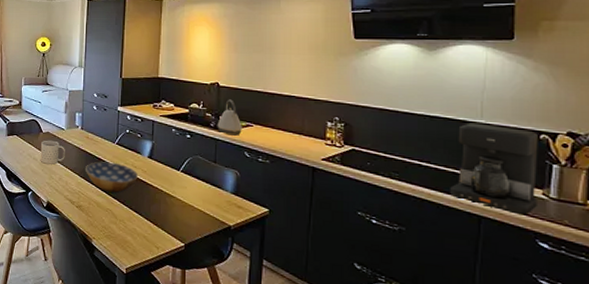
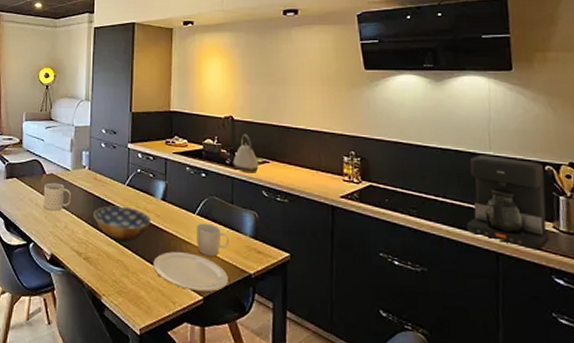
plate: none [139,203,209,240] -> present [153,252,228,292]
mug: none [180,179,211,210] -> present [197,223,229,257]

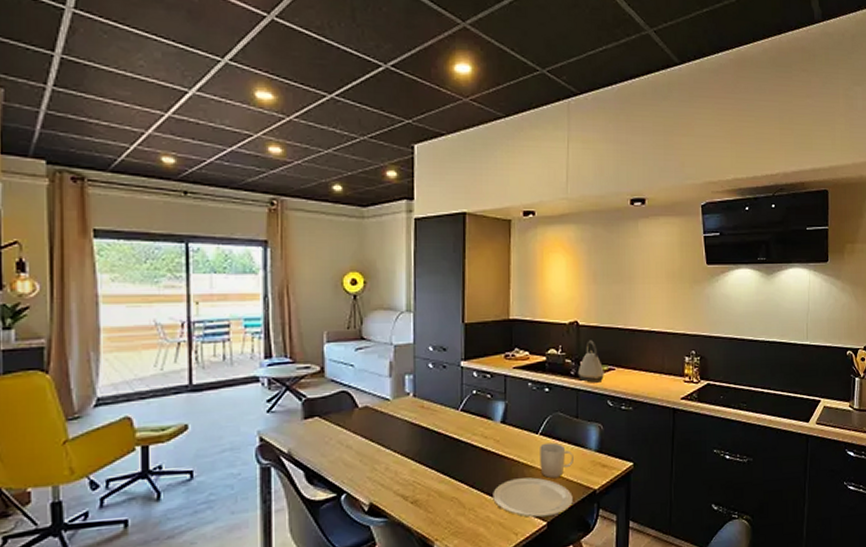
mug: present [43,182,71,211] -> none [356,417,392,452]
bowl: present [94,205,152,242] -> none [422,435,490,476]
coffee maker: present [467,155,550,250] -> none [786,345,846,429]

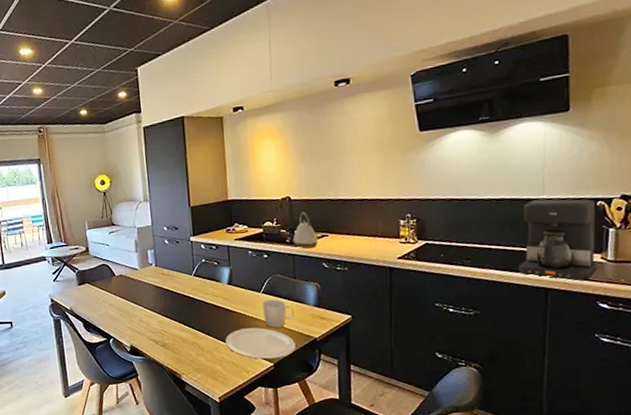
coffee maker: none [786,345,846,429] -> present [518,199,597,281]

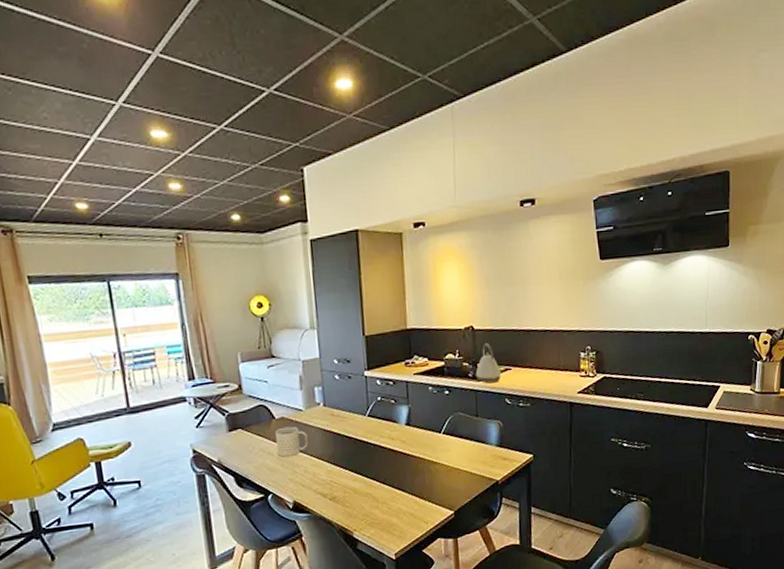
mug: none [115,282,143,308] -> present [274,426,308,457]
plate: present [225,327,296,360] -> none [402,472,477,508]
mug: present [263,299,294,329] -> none [443,440,476,473]
coffee maker: present [518,199,597,281] -> none [684,332,747,412]

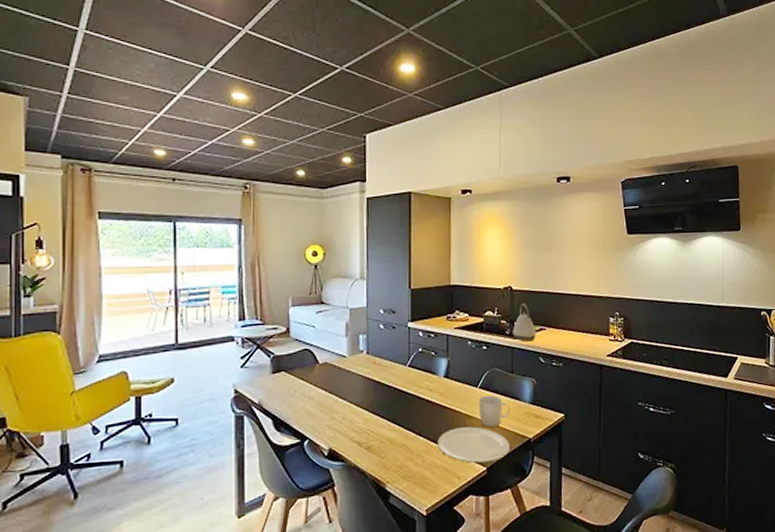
mug: present [274,426,308,457] -> none [317,372,349,402]
plate: none [402,472,477,508] -> present [438,426,510,464]
mug: none [443,440,476,473] -> present [479,395,510,428]

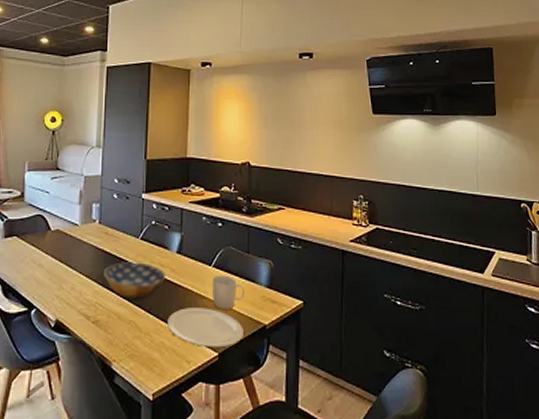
bowl: none [374,388,435,425] -> present [104,262,166,301]
kettle: present [512,303,536,342] -> none [249,180,274,221]

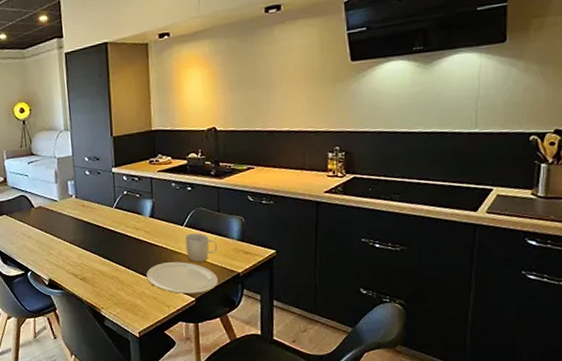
bowl: present [104,262,166,301] -> none [85,227,142,260]

